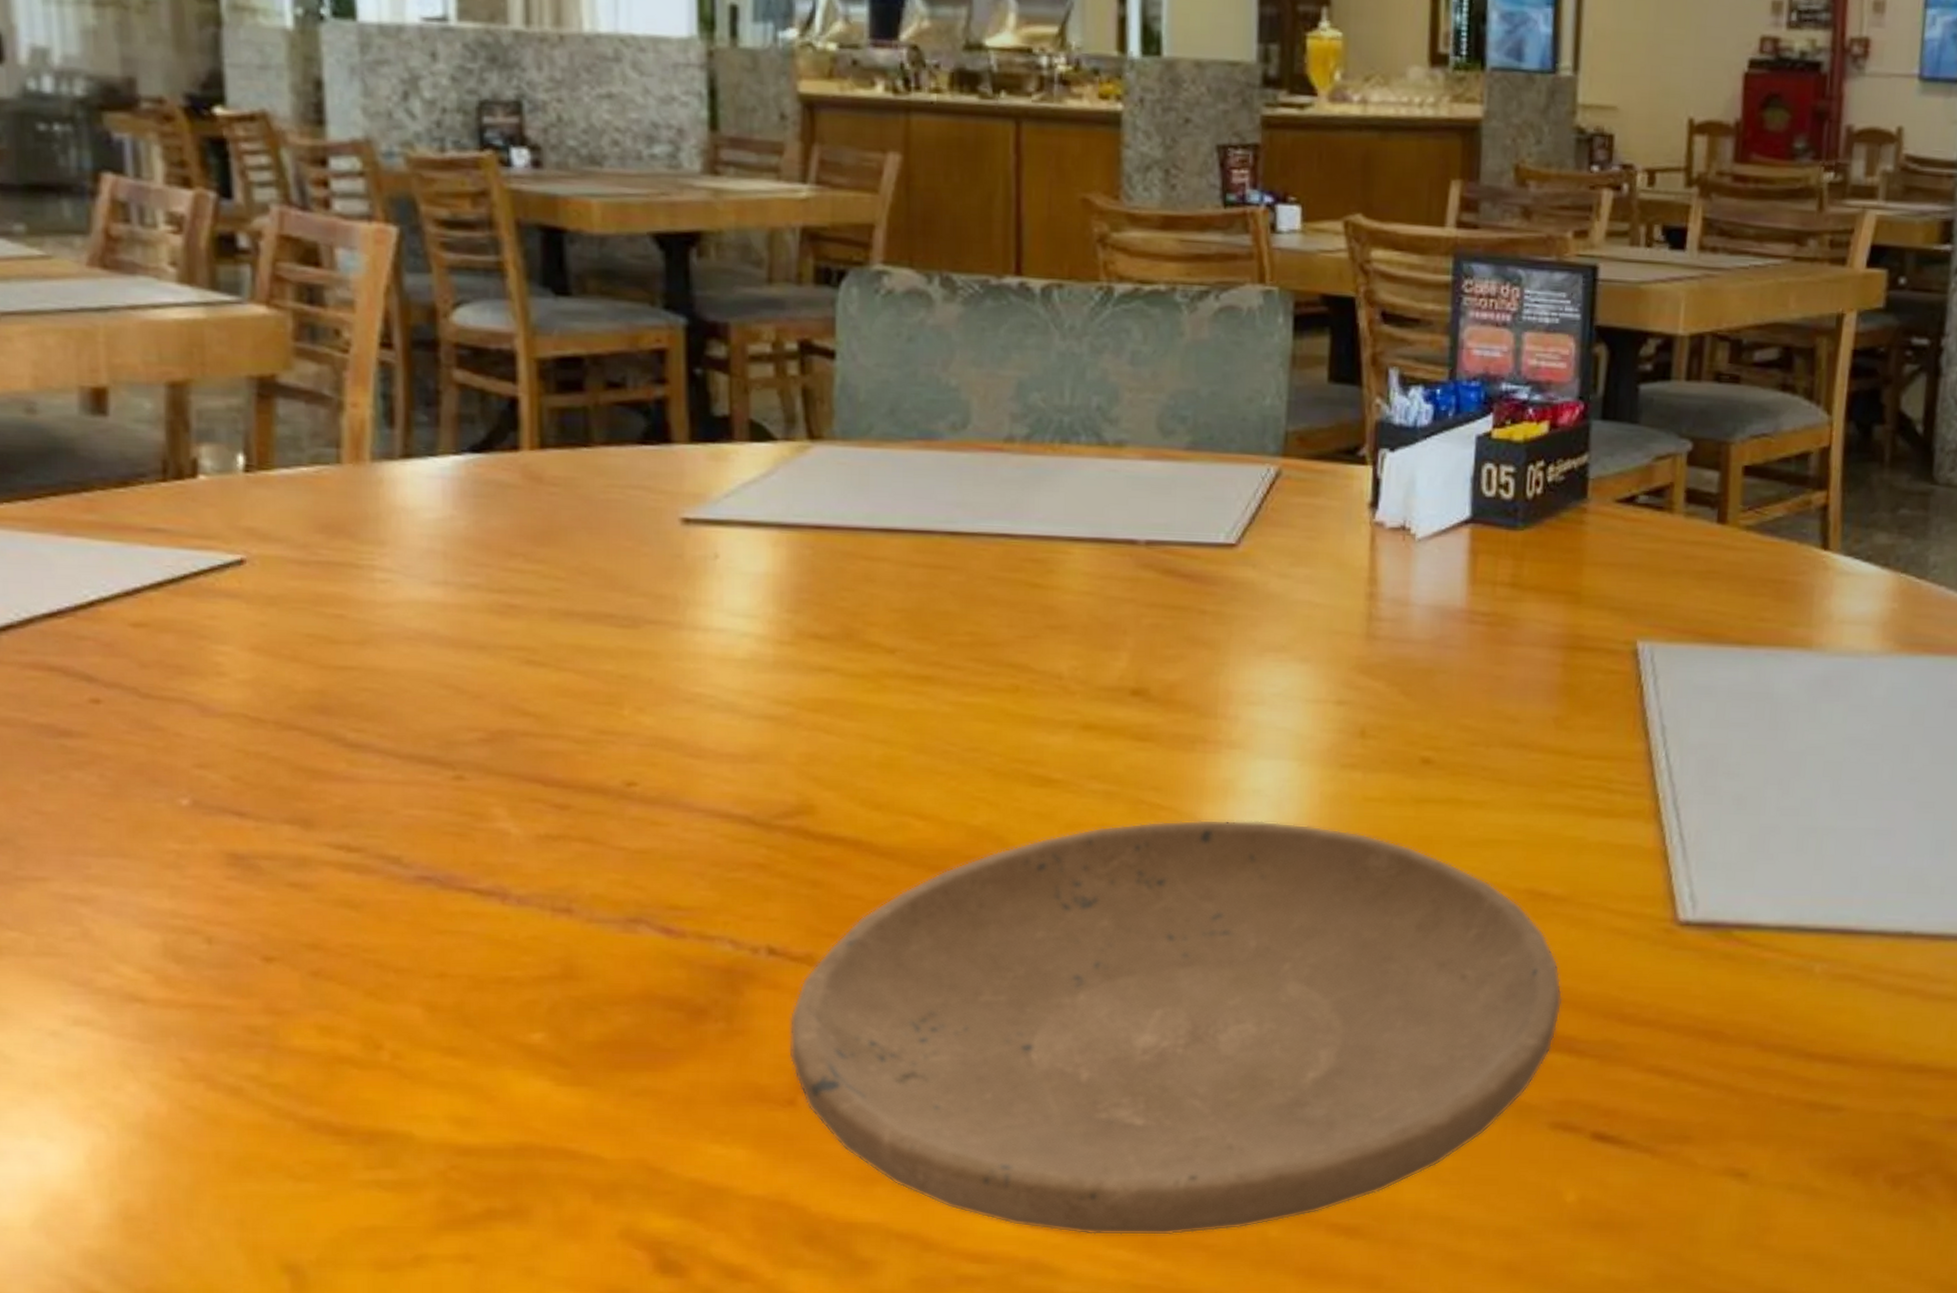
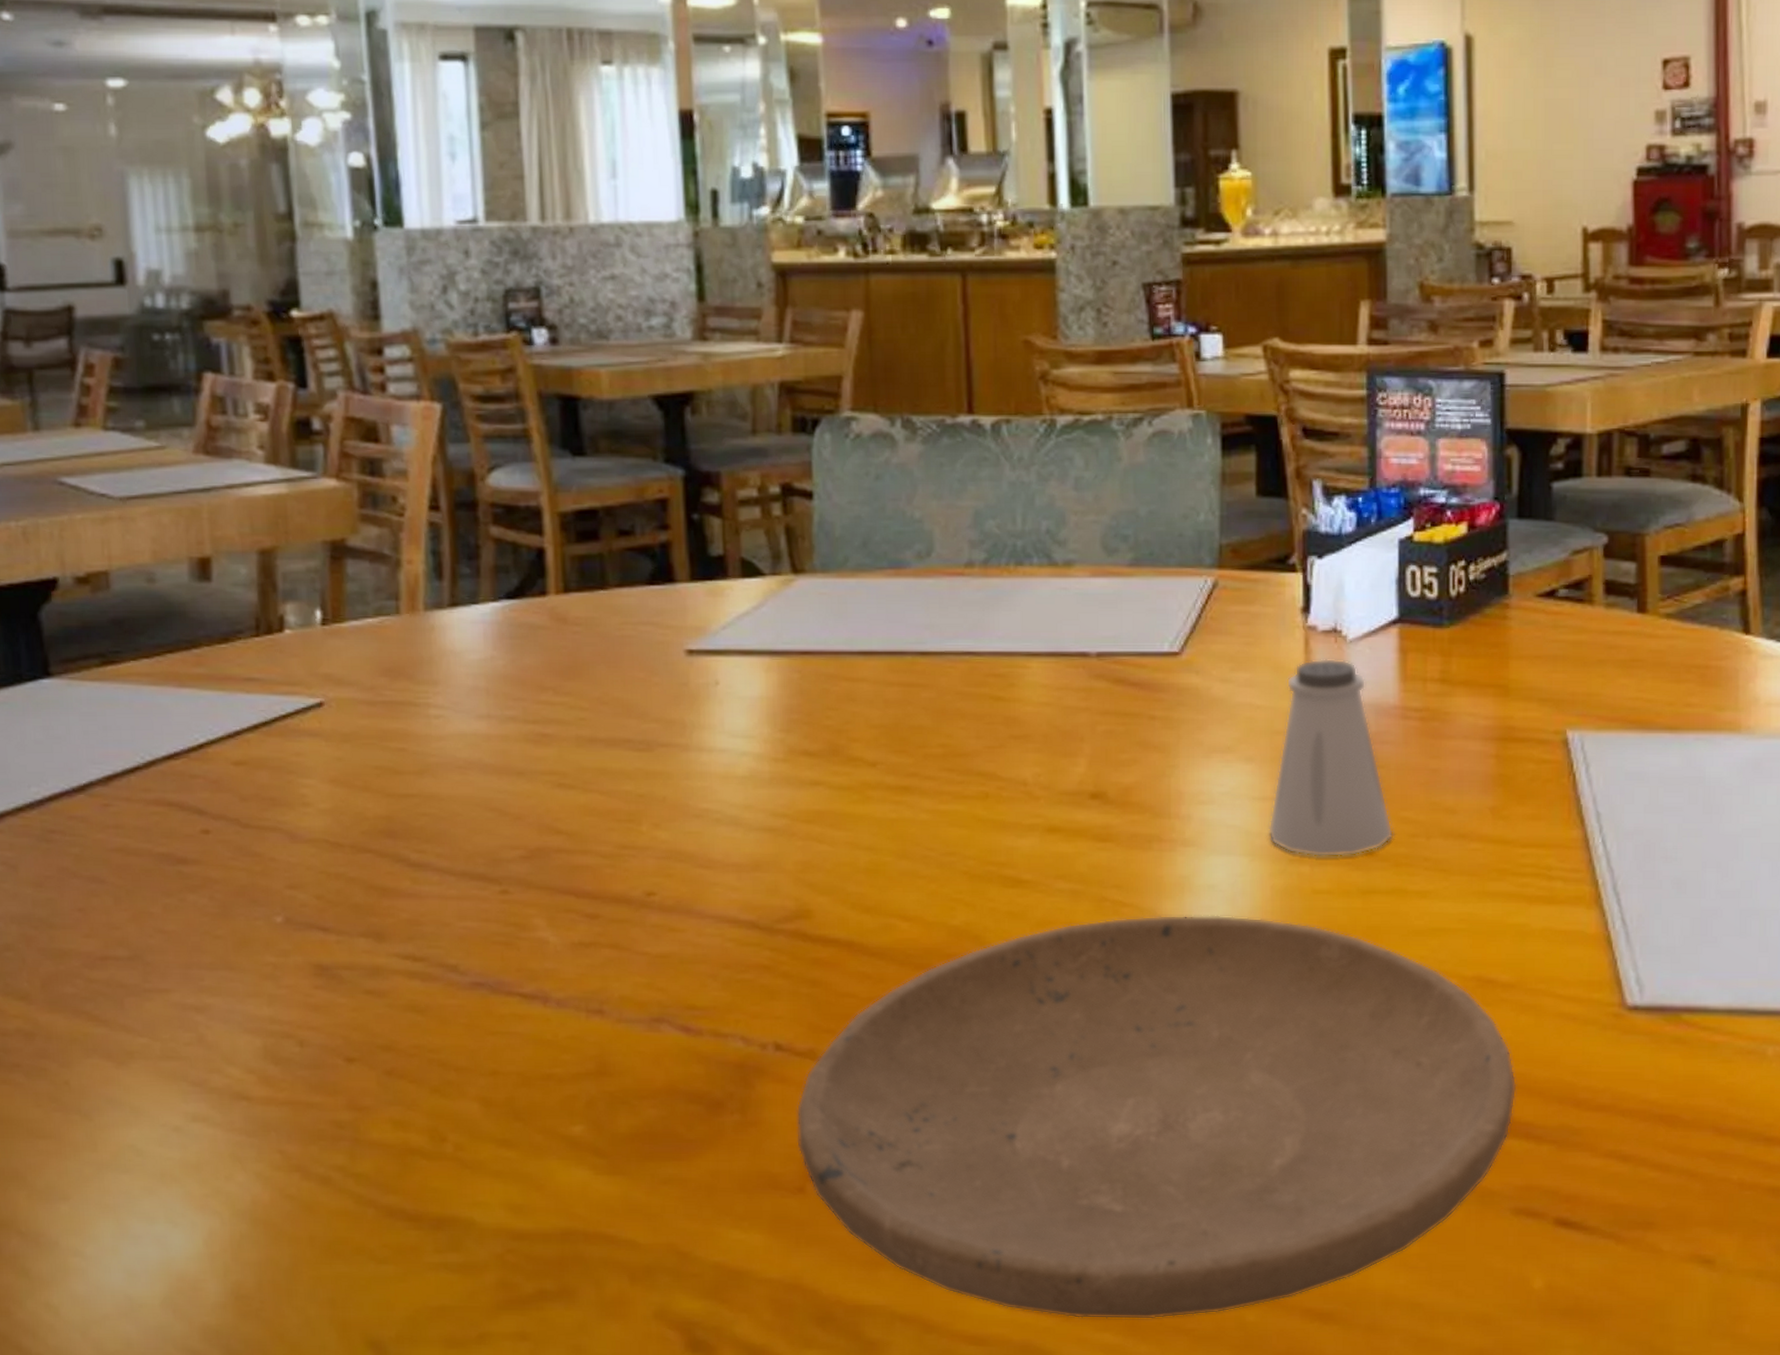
saltshaker: none [1320,556,1453,764] -> present [1268,658,1394,857]

